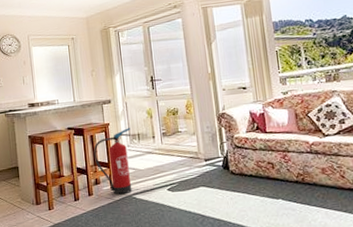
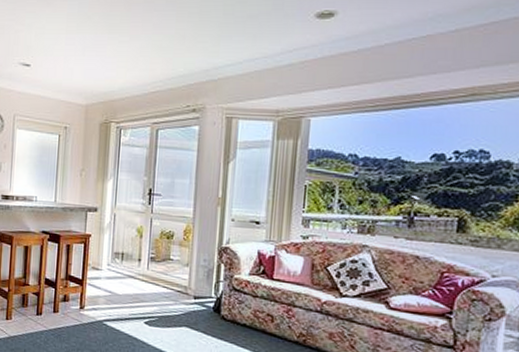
fire extinguisher: present [93,128,132,195] -> none [66,244,115,319]

